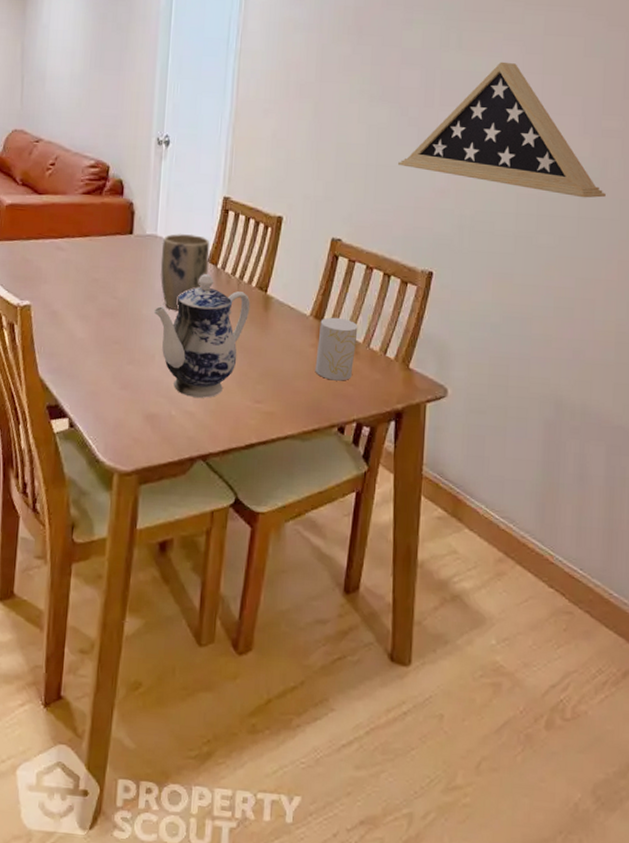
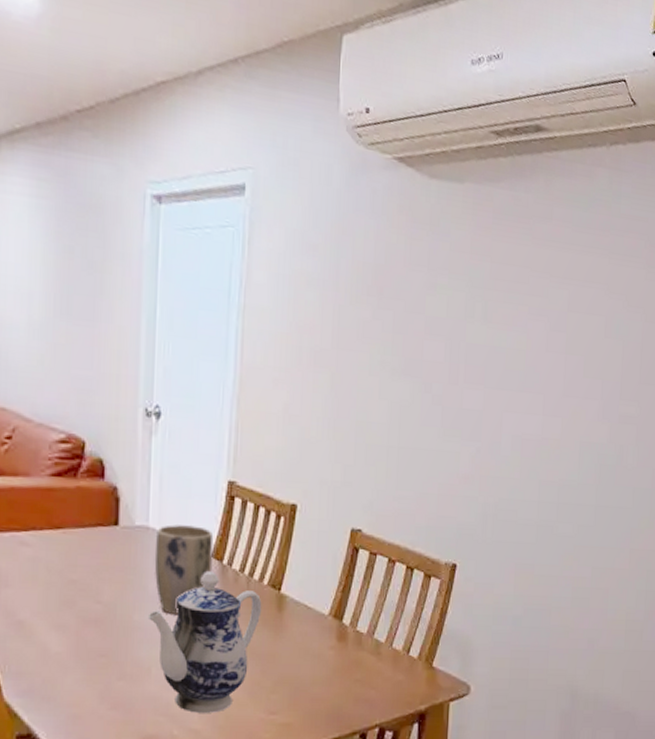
cup: present [315,317,358,381] -> none [335,615,380,685]
display case: present [398,61,606,198] -> none [421,337,621,486]

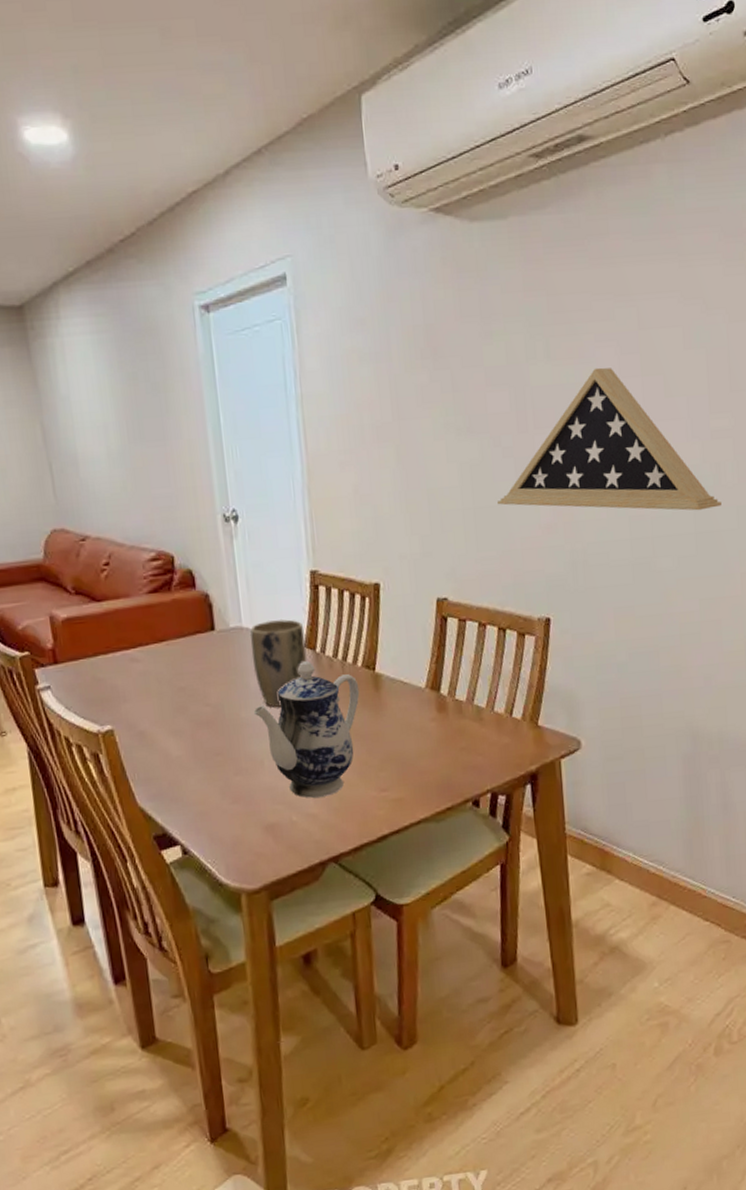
display case: none [421,337,621,486] -> present [498,367,721,511]

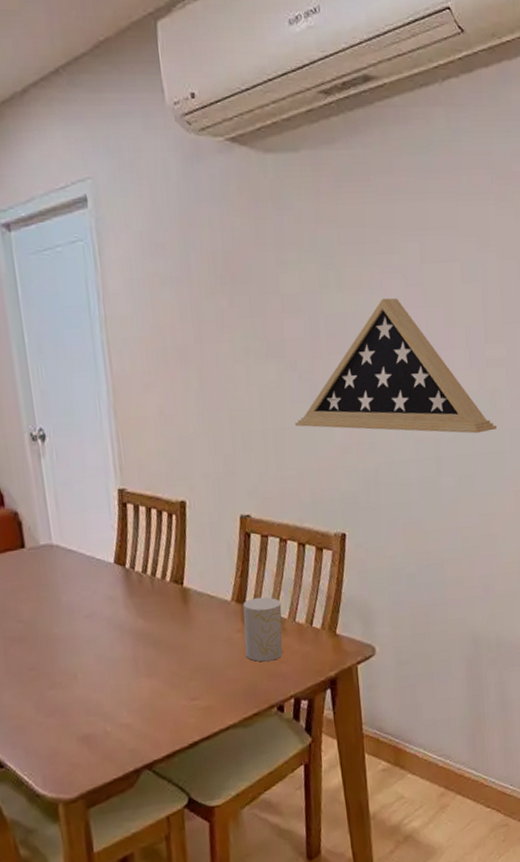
plant pot: present [249,618,307,707] -> none [60,536,118,622]
teapot: present [253,661,360,798] -> none [65,577,169,709]
cup: none [437,684,480,753] -> present [243,597,283,662]

